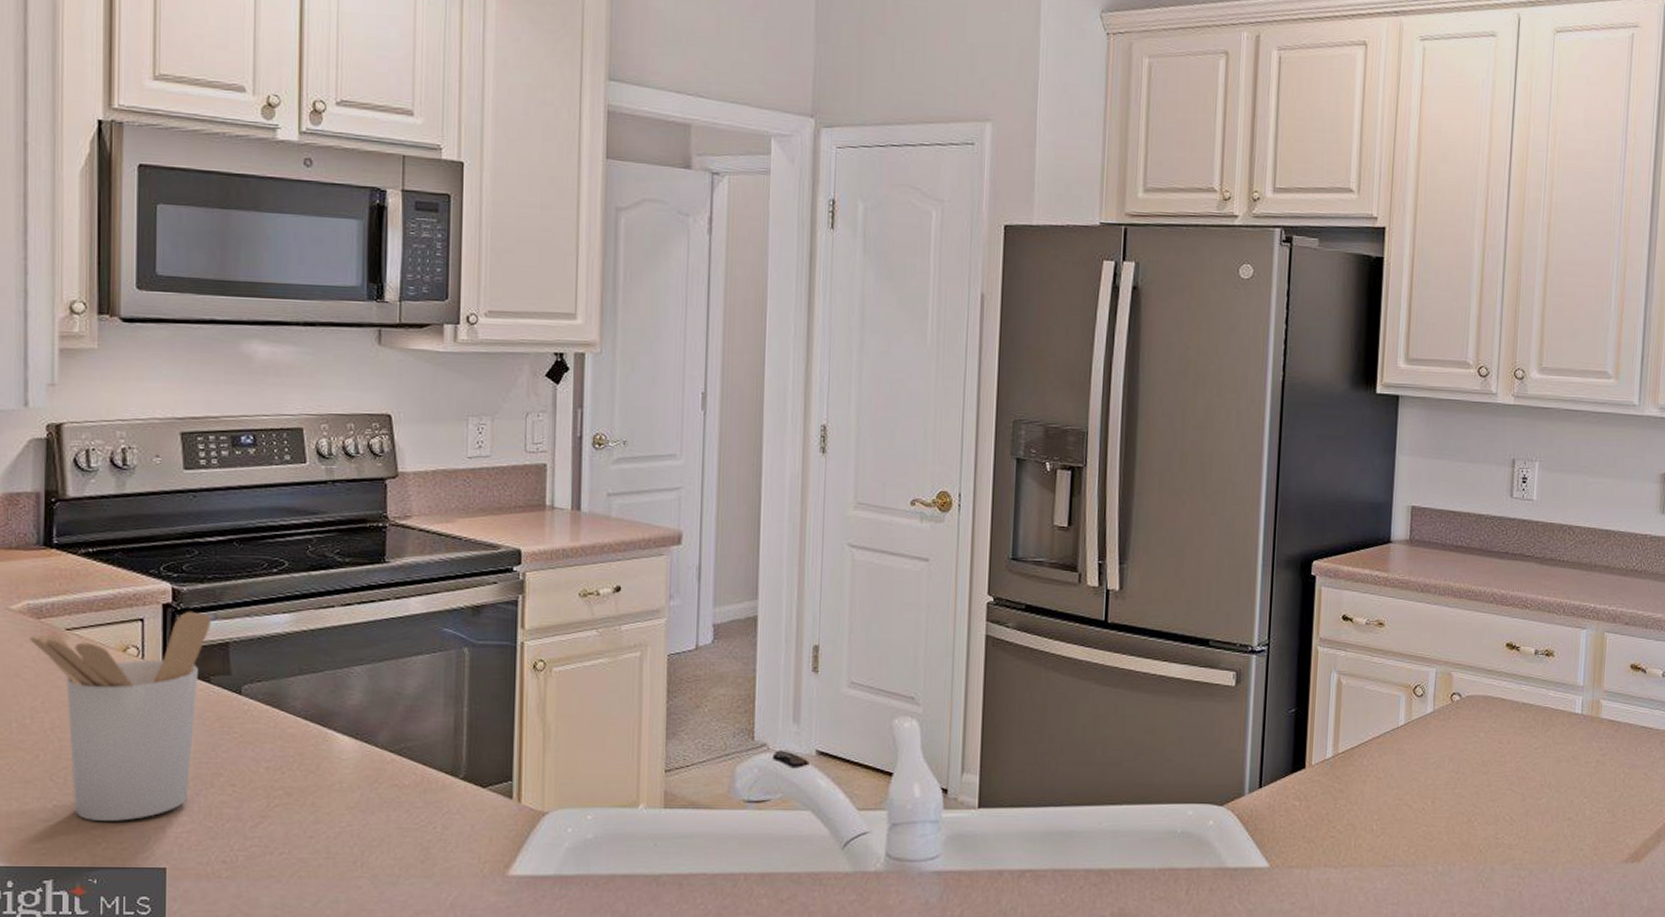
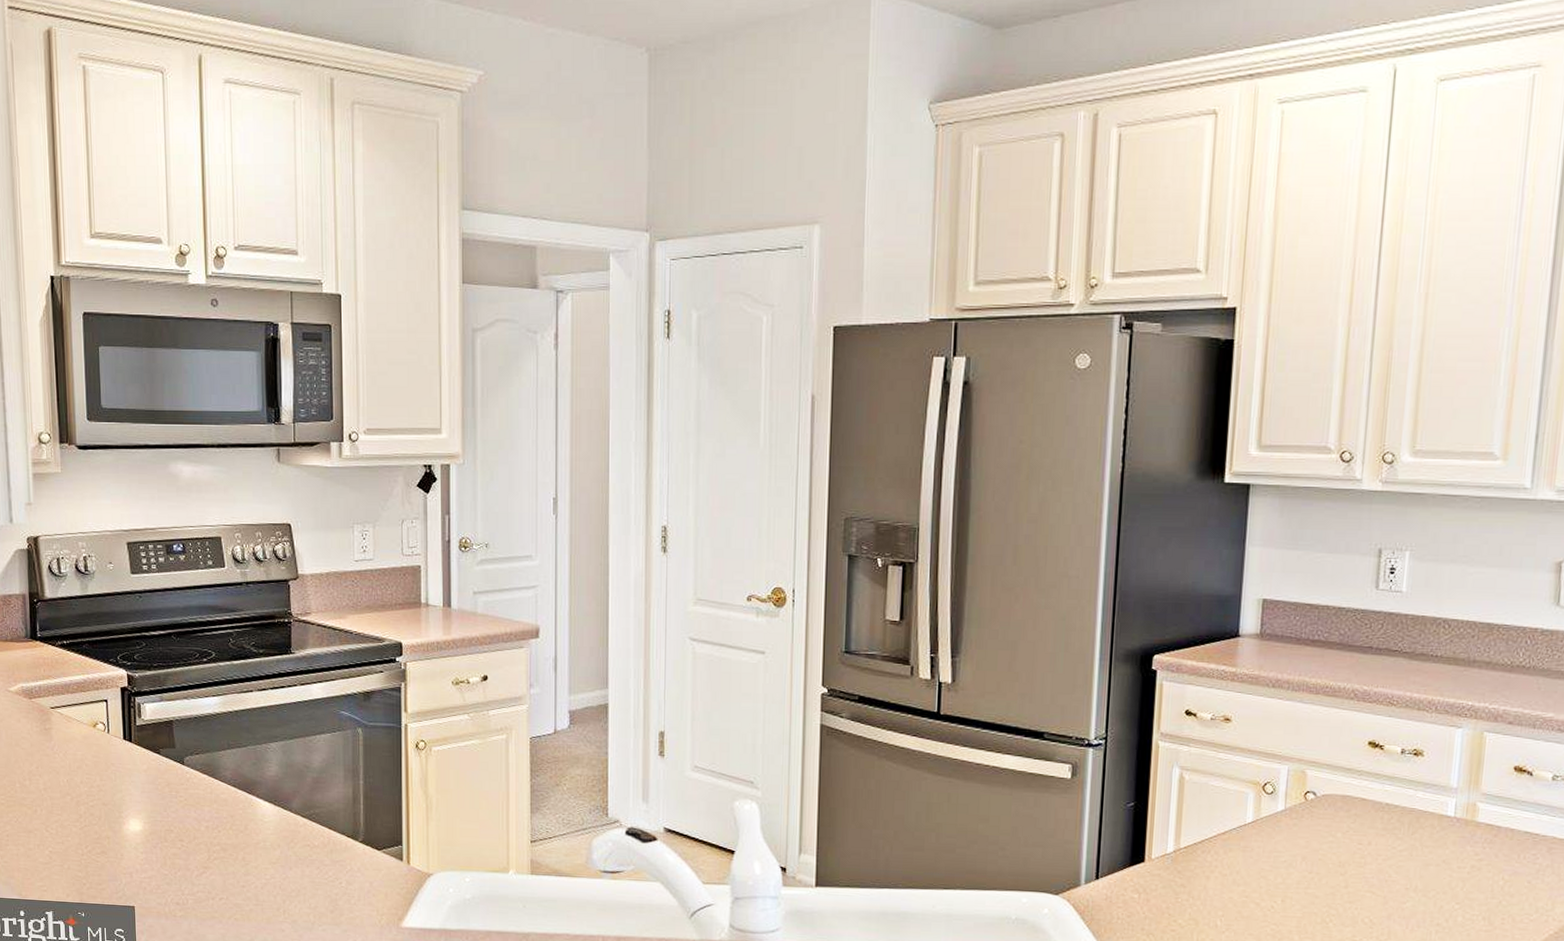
utensil holder: present [29,611,211,821] -> none [24,693,158,866]

